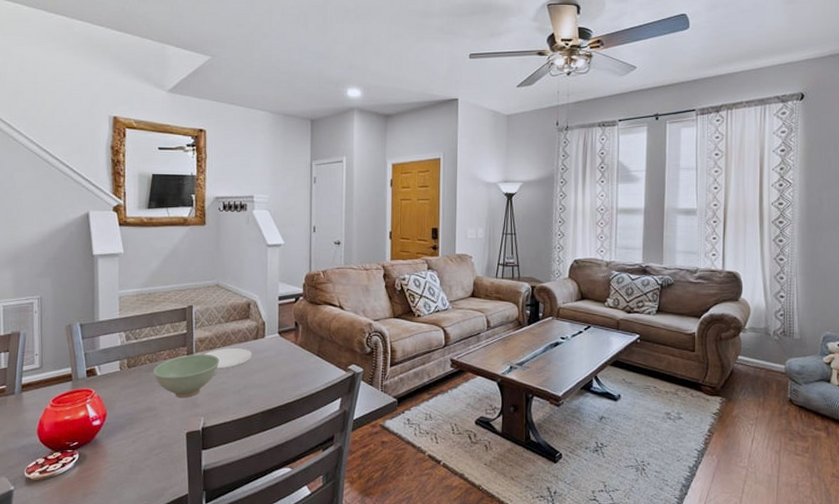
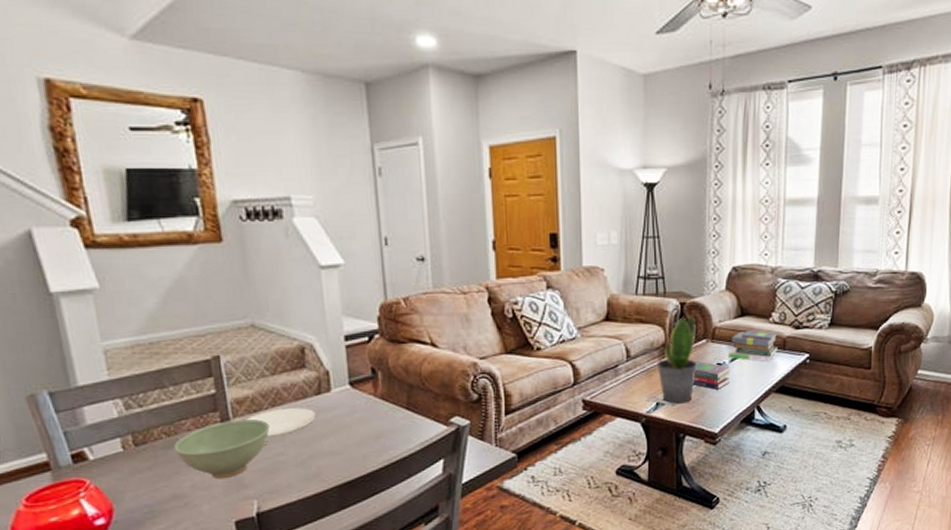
potted plant: none [511,295,544,369] -> present [656,314,697,404]
books: none [540,333,573,359] -> present [693,360,731,390]
books: none [571,311,612,340] -> present [729,330,778,362]

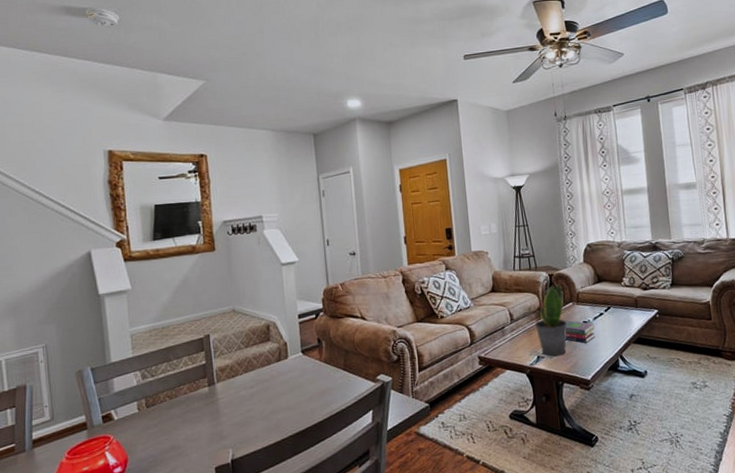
bowl: present [173,418,270,478] -> none [173,383,243,432]
plate: present [246,407,317,438] -> none [226,372,277,398]
books: present [729,330,778,362] -> none [592,293,631,319]

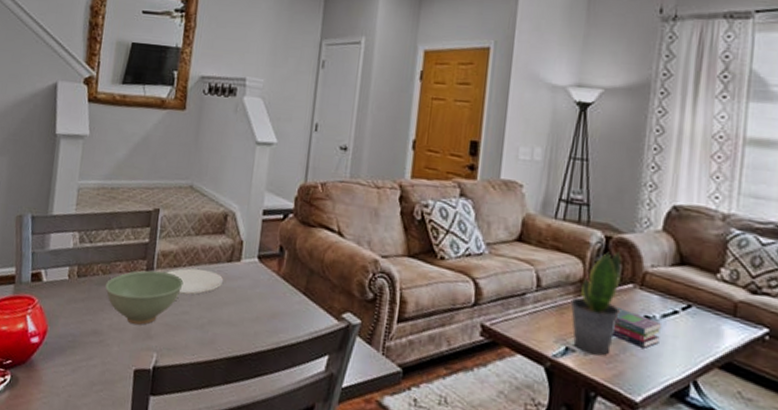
bowl: none [173,383,243,432] -> present [105,270,184,325]
plate: none [226,372,277,398] -> present [166,268,224,295]

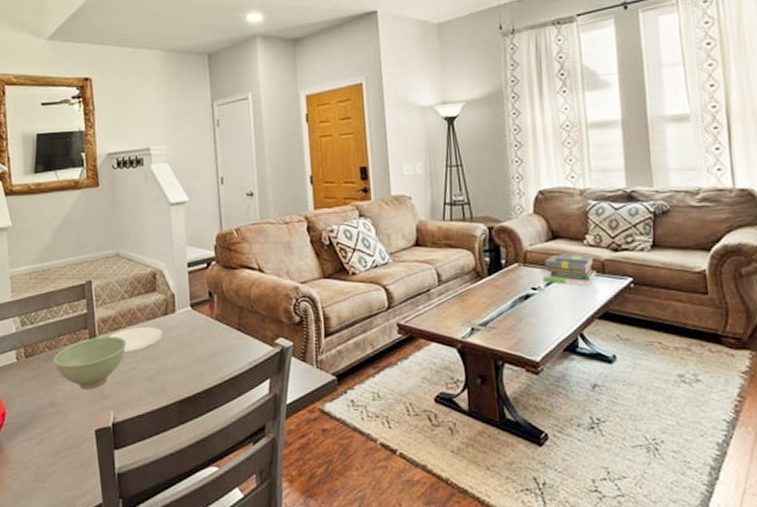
potted plant: present [570,251,621,356] -> none [468,238,511,330]
books: present [612,306,662,348] -> none [506,284,548,315]
books: none [660,283,726,328] -> present [543,253,596,287]

